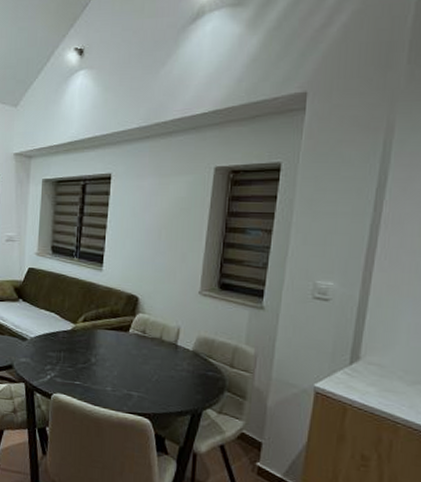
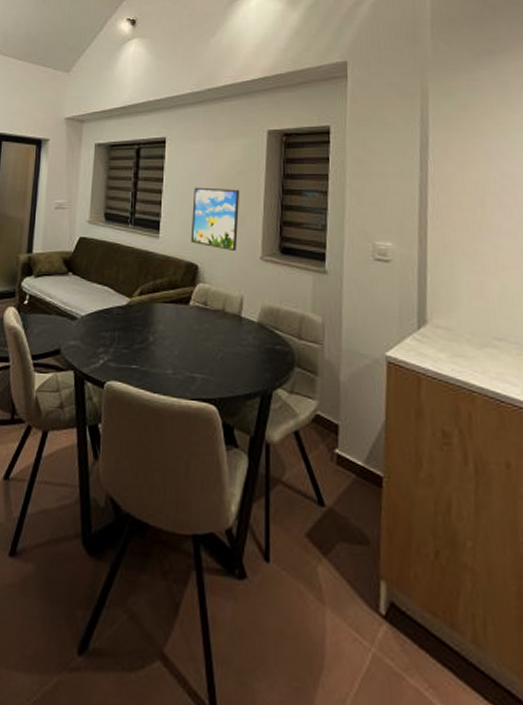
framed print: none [132,223,183,285] -> present [190,187,240,251]

